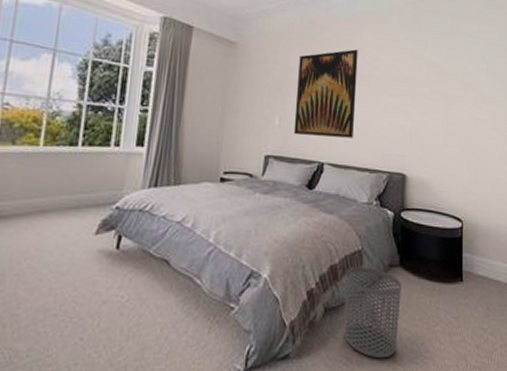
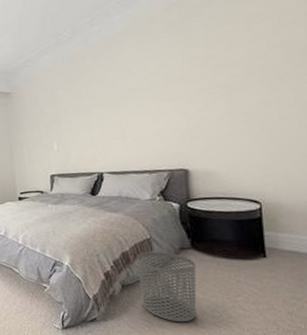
wall art: present [293,49,358,138] -> none [66,68,128,155]

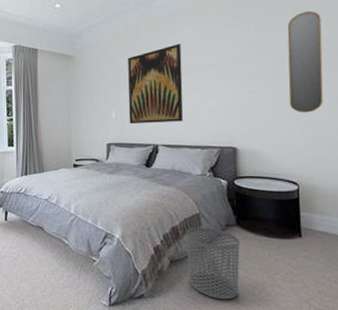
wall art: none [66,68,128,155] -> present [128,43,183,125]
home mirror: none [242,14,288,128] -> present [287,10,323,113]

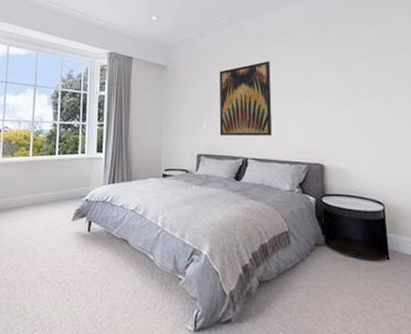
waste bin: present [186,227,240,300] -> none [275,246,329,327]
home mirror: present [287,10,323,113] -> none [367,39,403,134]

